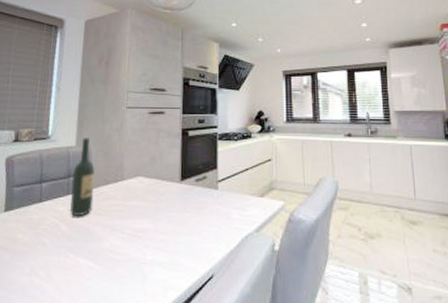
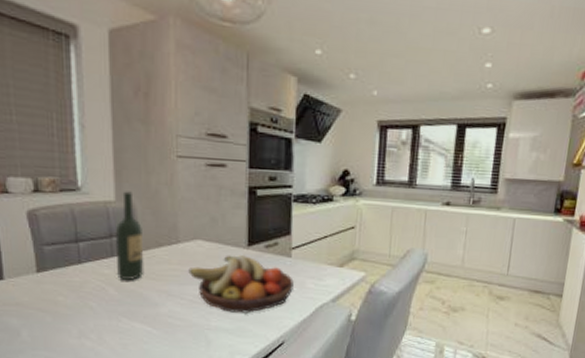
fruit bowl: none [130,188,221,246] -> present [188,254,294,313]

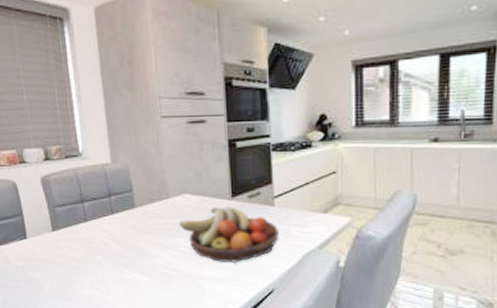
wine bottle: present [115,191,144,281] -> none [113,153,141,236]

